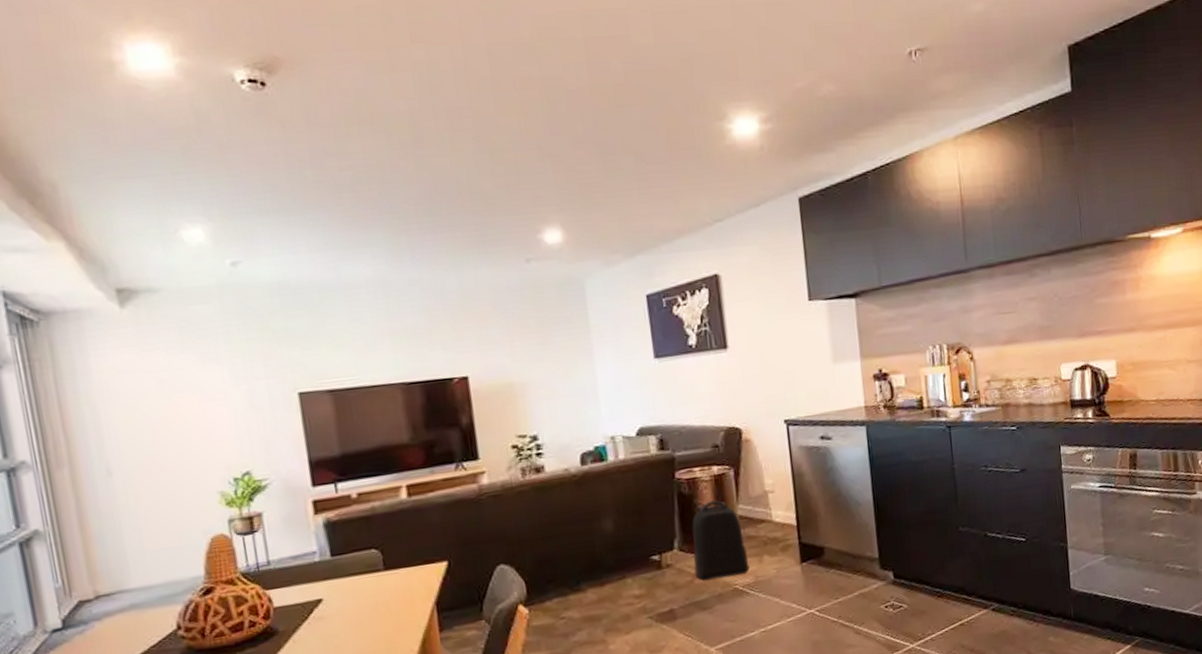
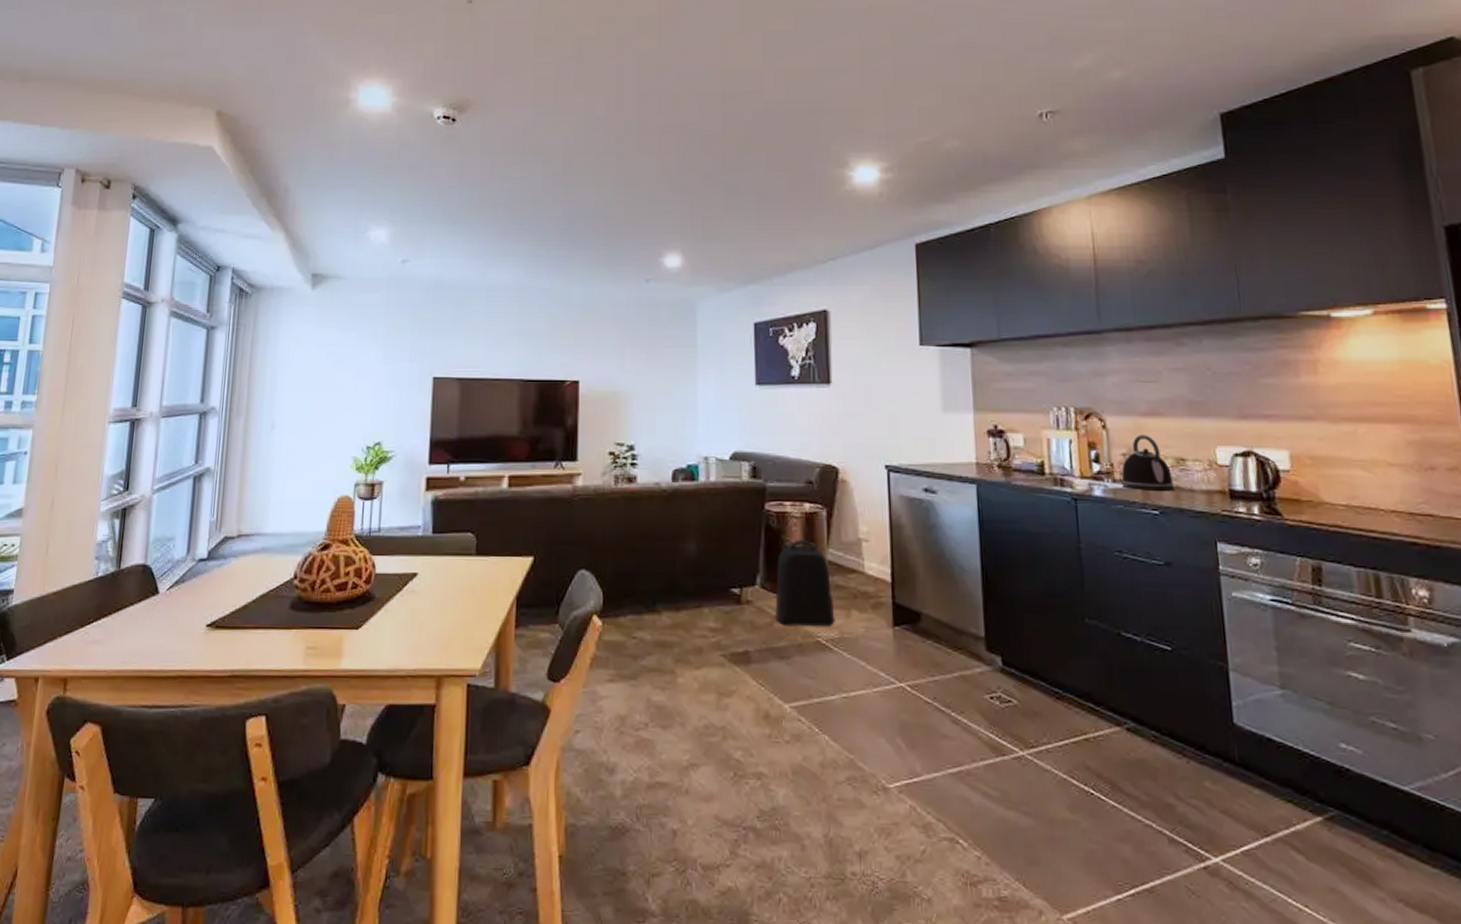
kettle: none [986,361,1028,411] -> present [1121,435,1175,491]

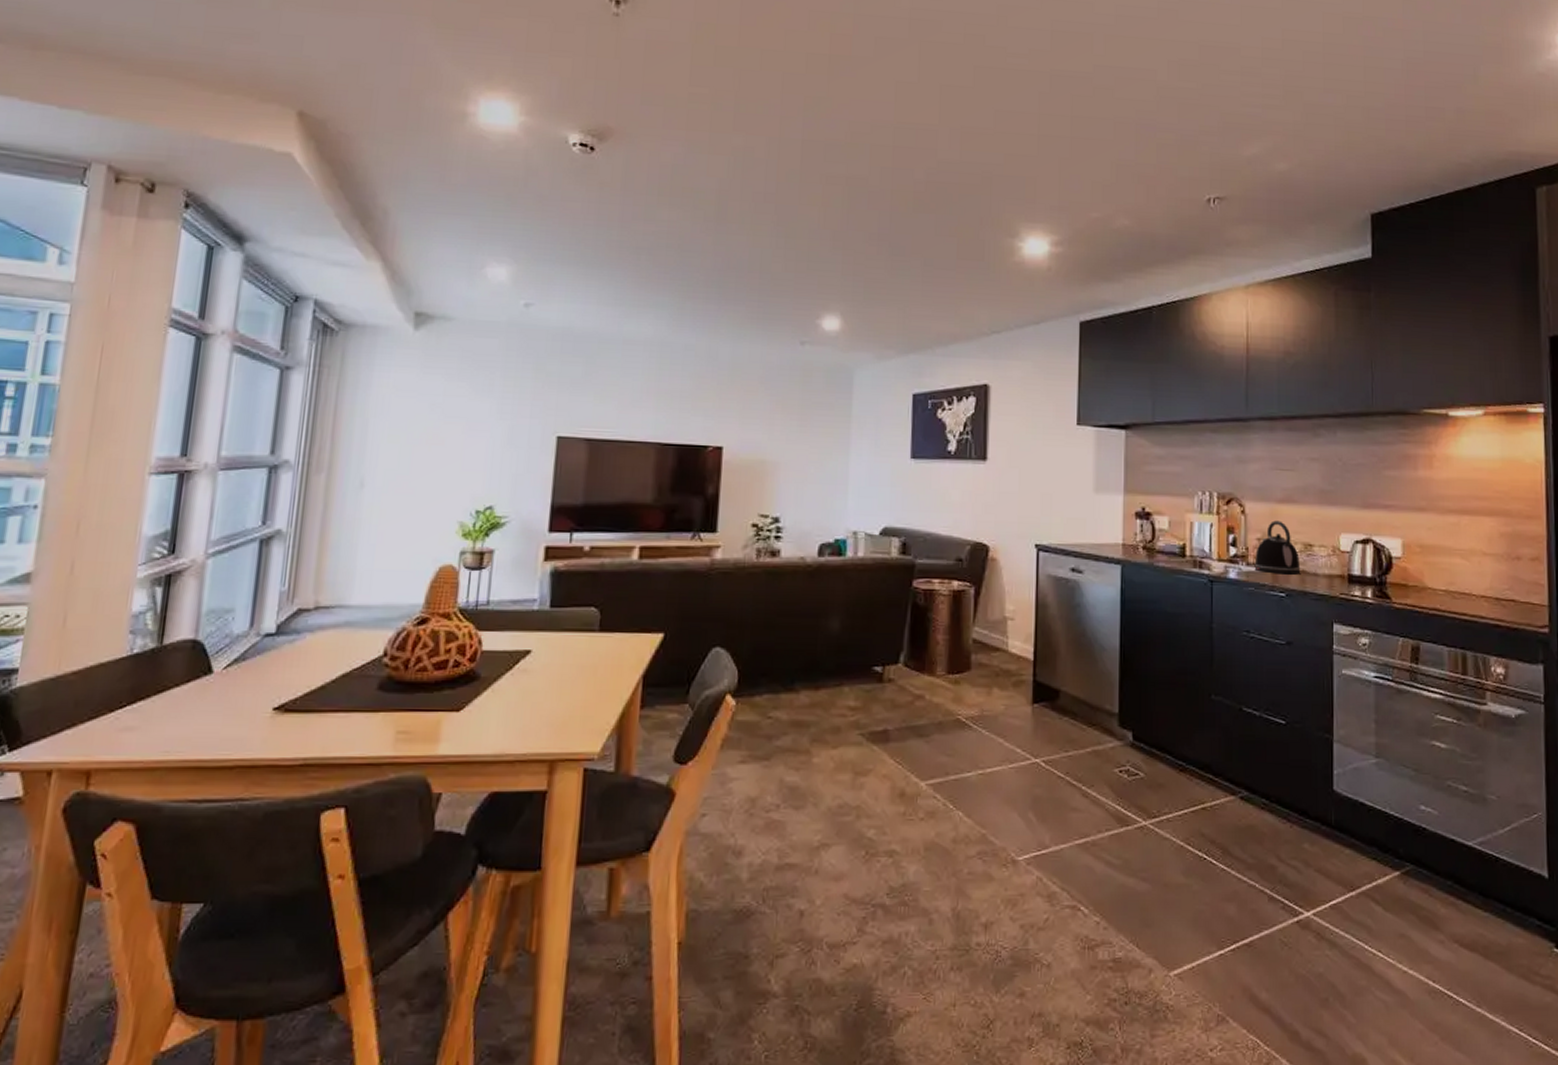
backpack: present [775,539,835,626] -> none [917,617,977,704]

